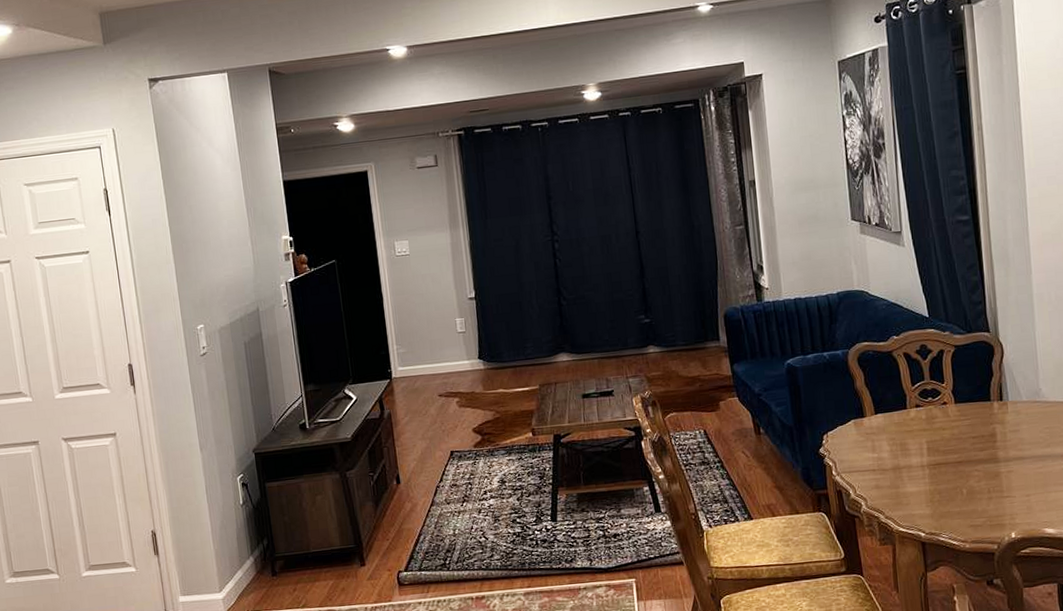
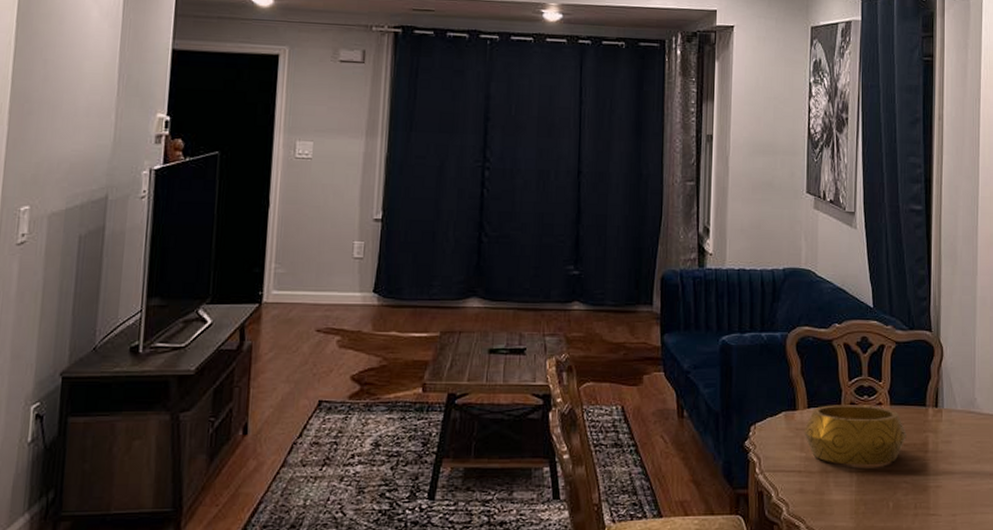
decorative bowl: none [873,406,974,461] -> present [803,405,907,466]

